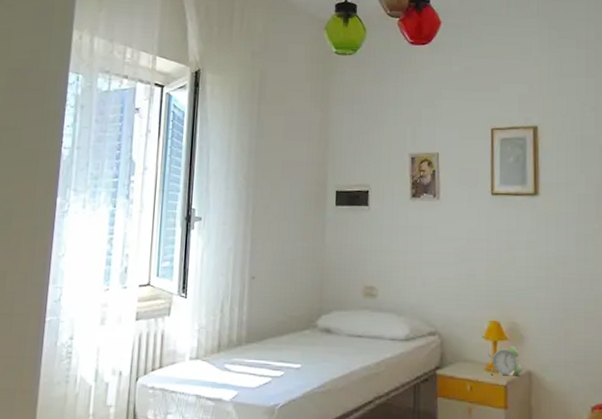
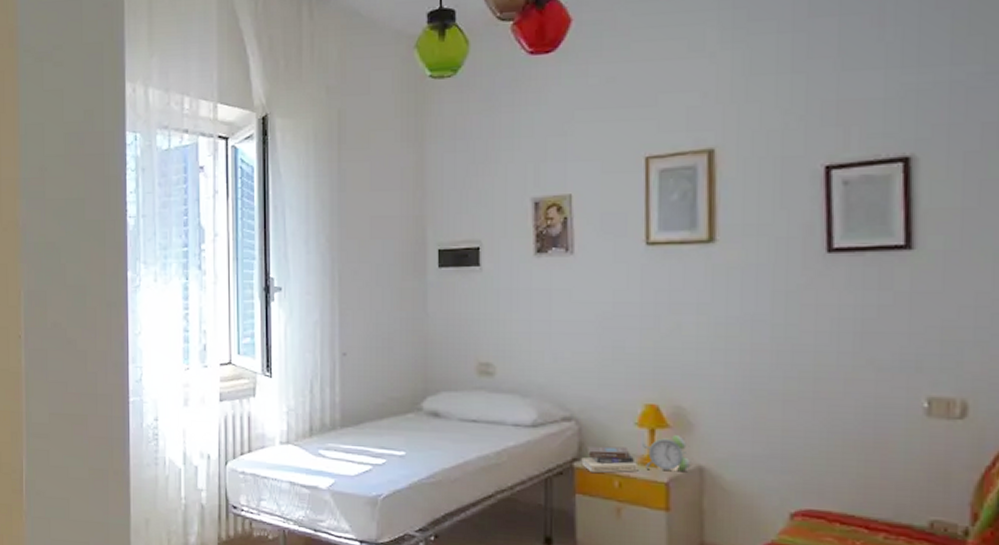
books: none [442,356,485,379] -> present [581,445,639,474]

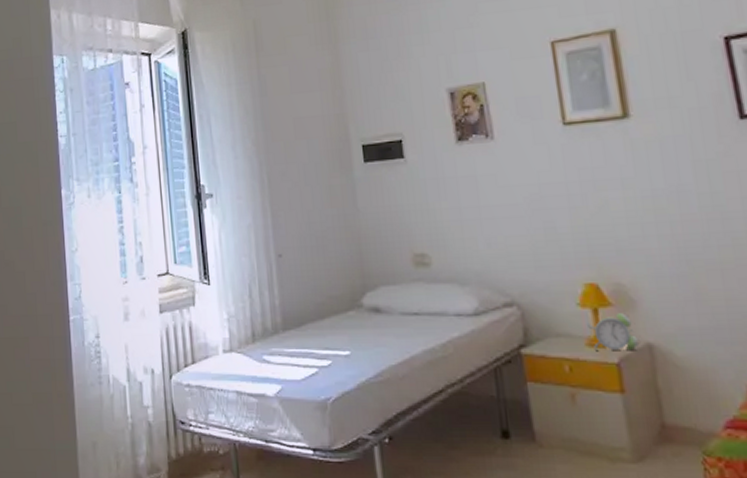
books: present [581,445,639,474] -> none [528,329,587,359]

